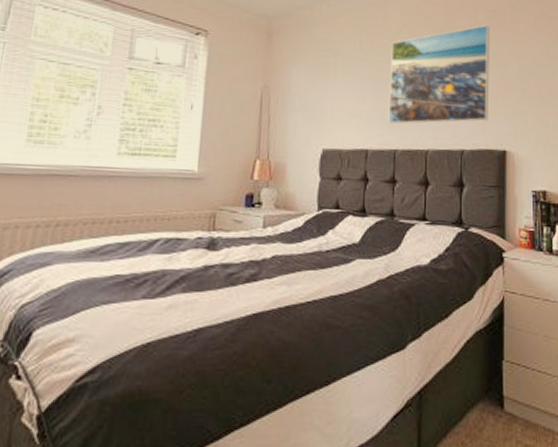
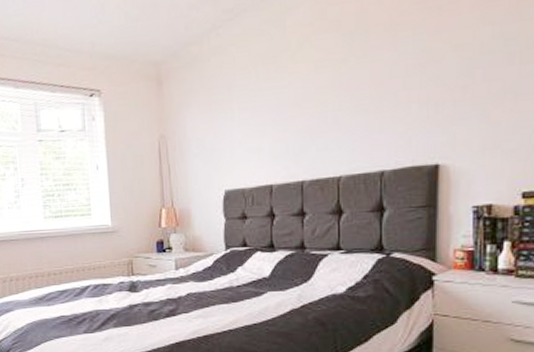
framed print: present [388,24,490,124] -> none [292,13,418,154]

